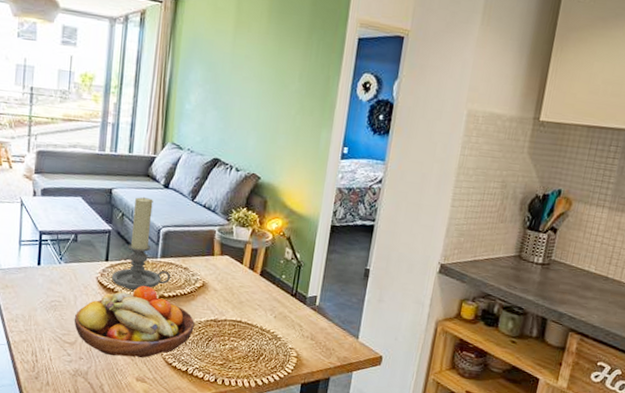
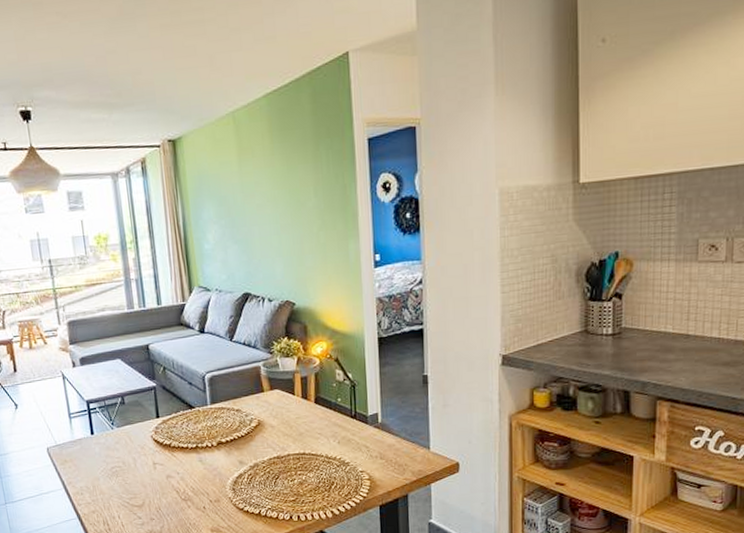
fruit bowl: present [74,286,195,358] -> none [137,435,259,512]
candle holder: present [112,196,171,290] -> none [166,346,225,442]

